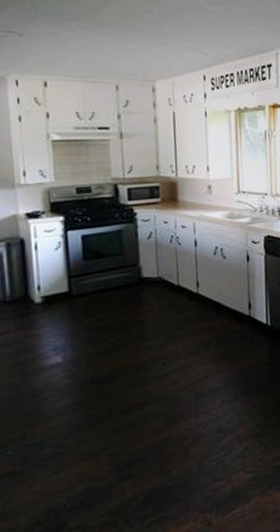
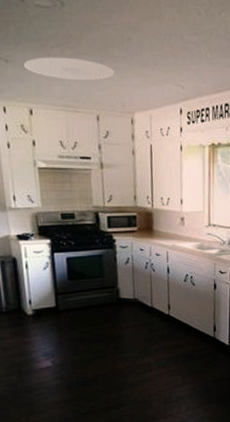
ceiling light: none [39,29,134,52] -> present [24,57,114,81]

